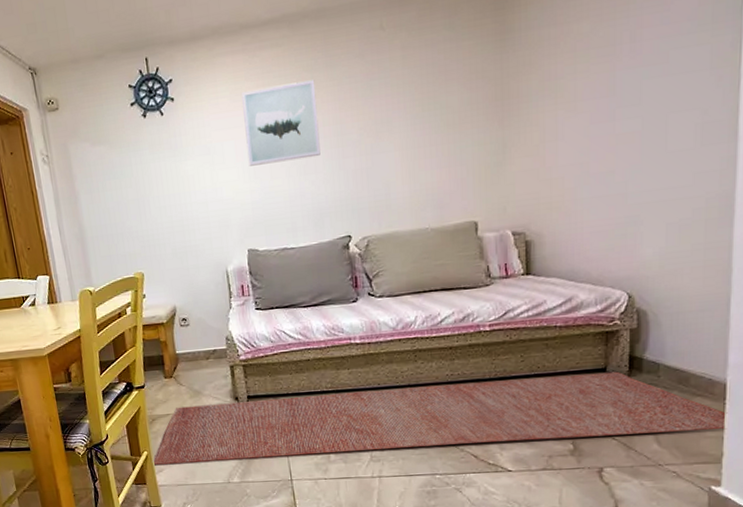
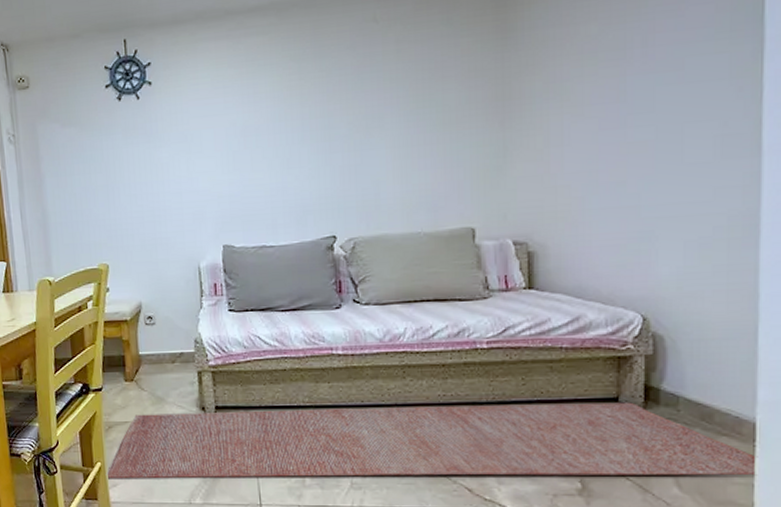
wall art: present [242,80,321,166] -> none [224,70,306,157]

